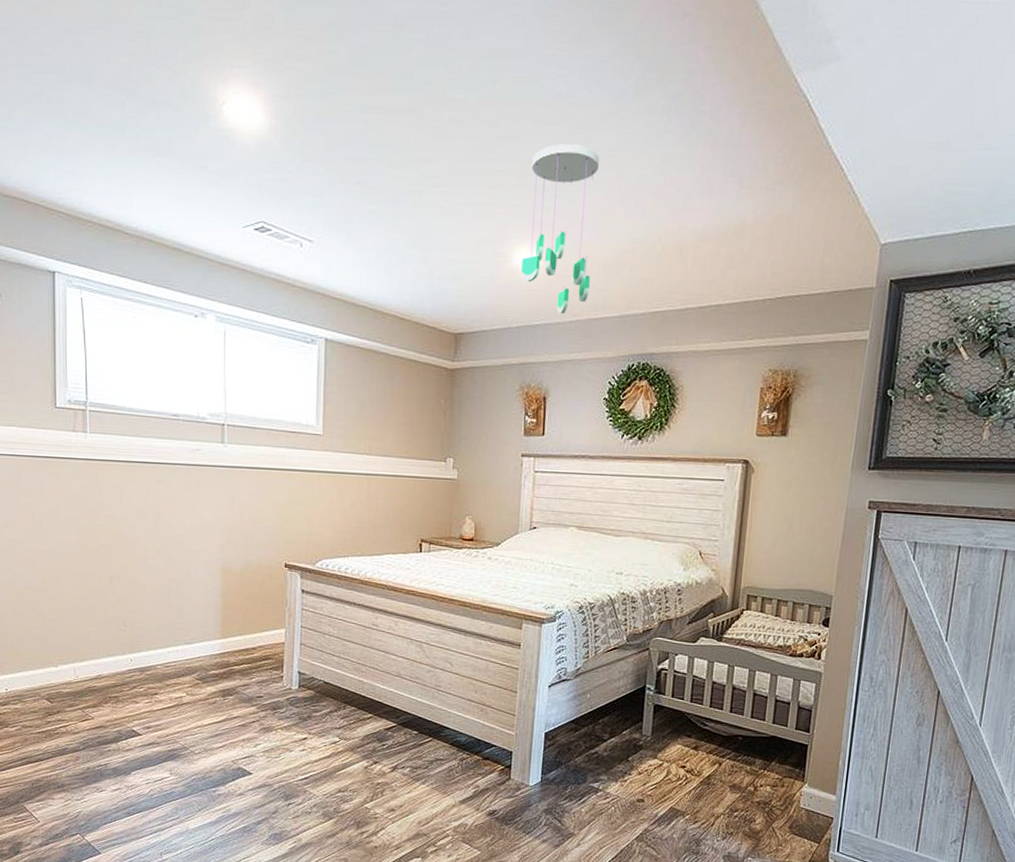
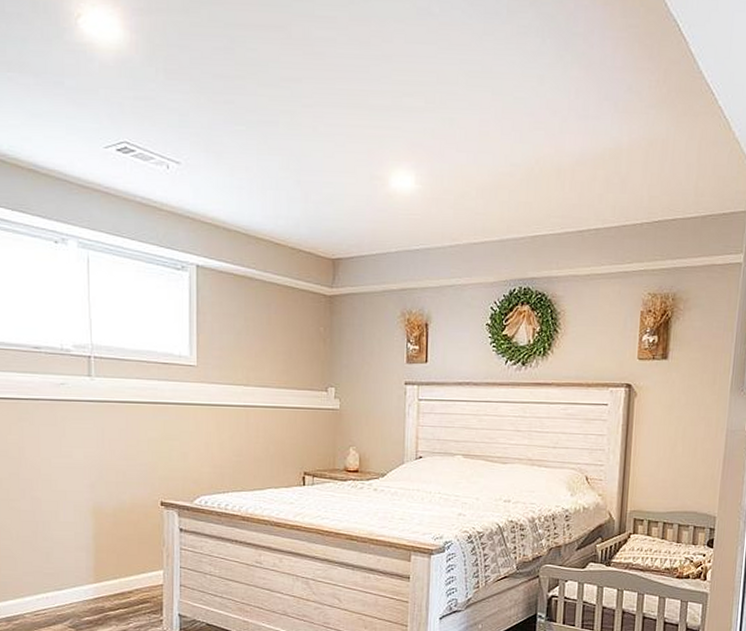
ceiling mobile: present [521,144,600,315] -> none [399,64,475,239]

